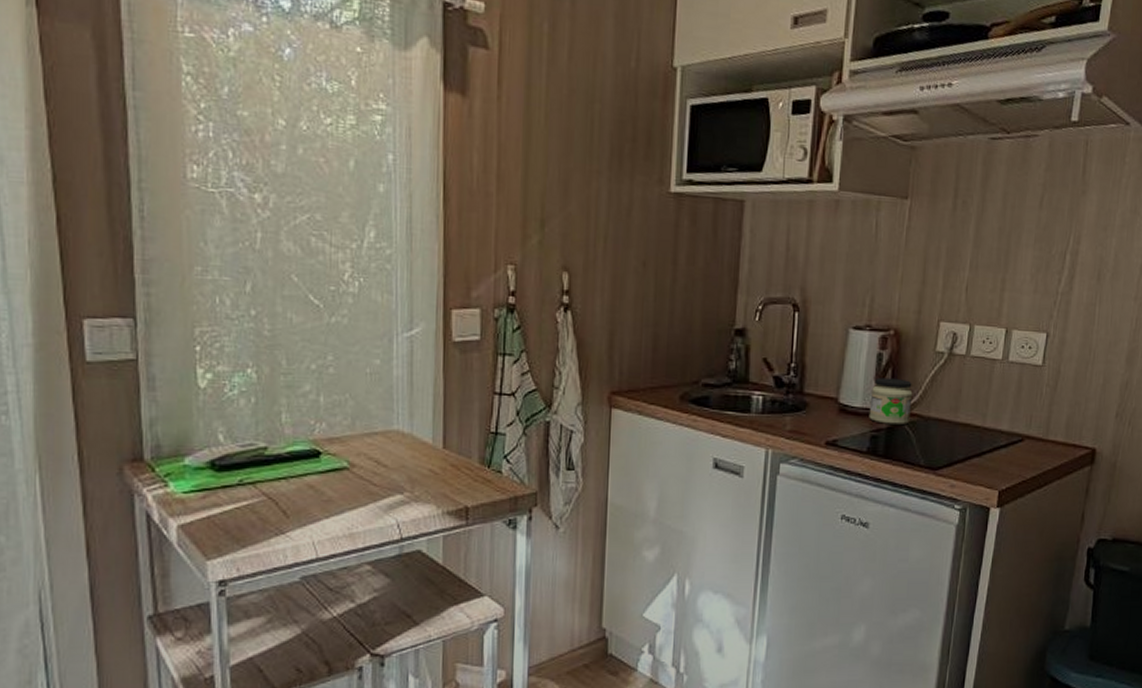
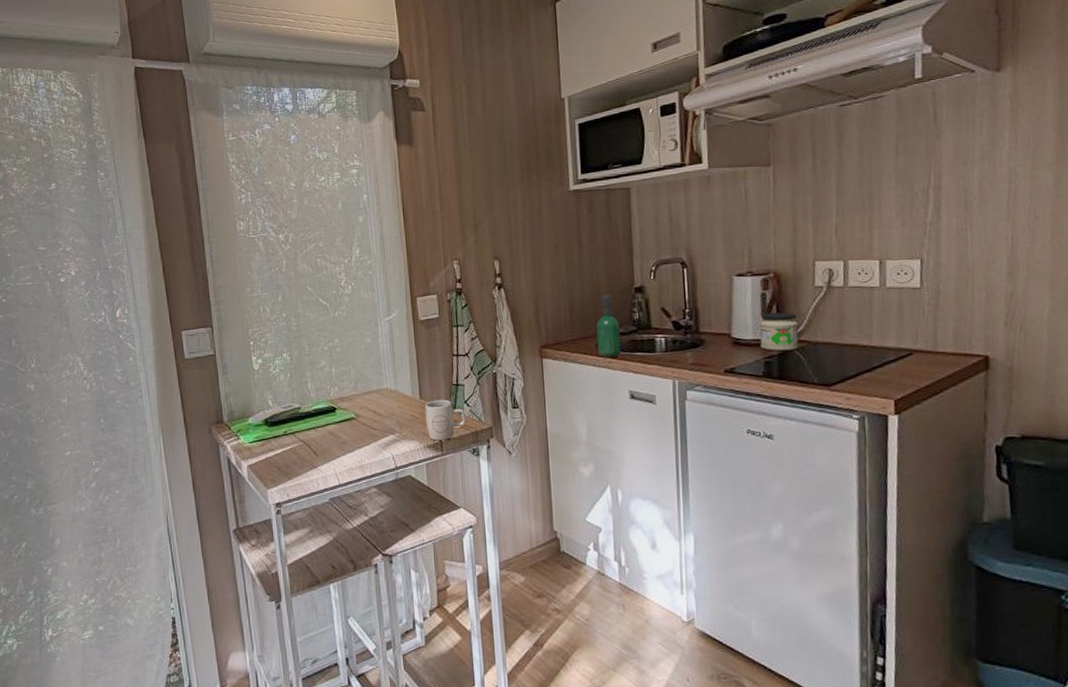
mug: none [448,451,504,506] -> present [424,399,466,441]
soap dispenser: none [681,333,712,416] -> present [596,294,621,358]

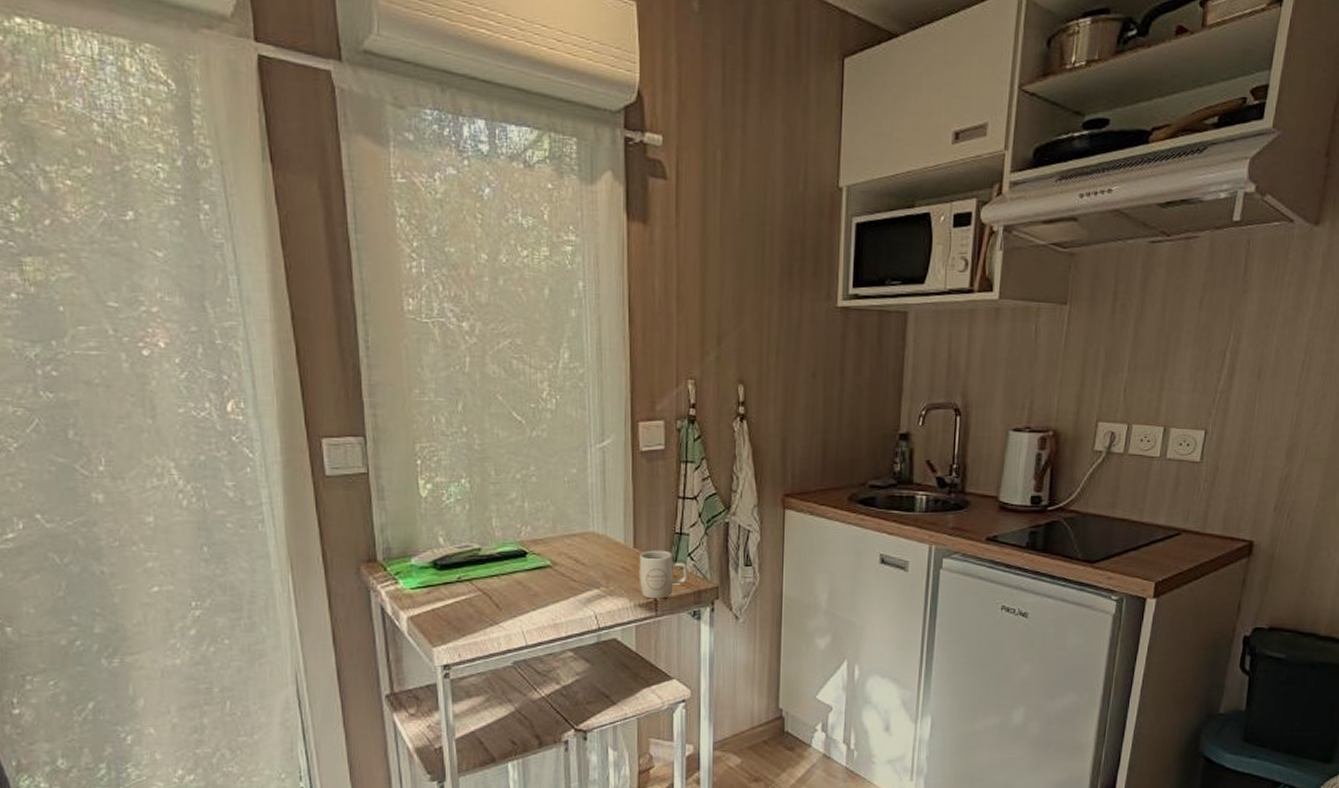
soap dispenser: present [596,294,621,358] -> none [849,438,879,515]
jar: present [760,312,799,352] -> none [1028,476,1071,522]

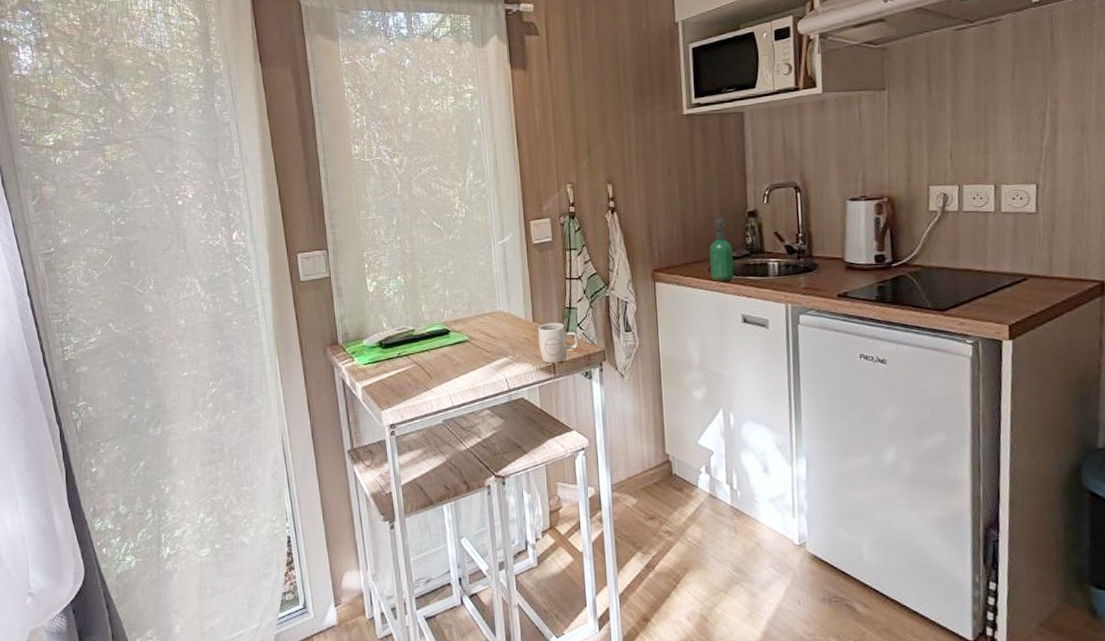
soap dispenser: none [849,438,879,515] -> present [708,218,734,282]

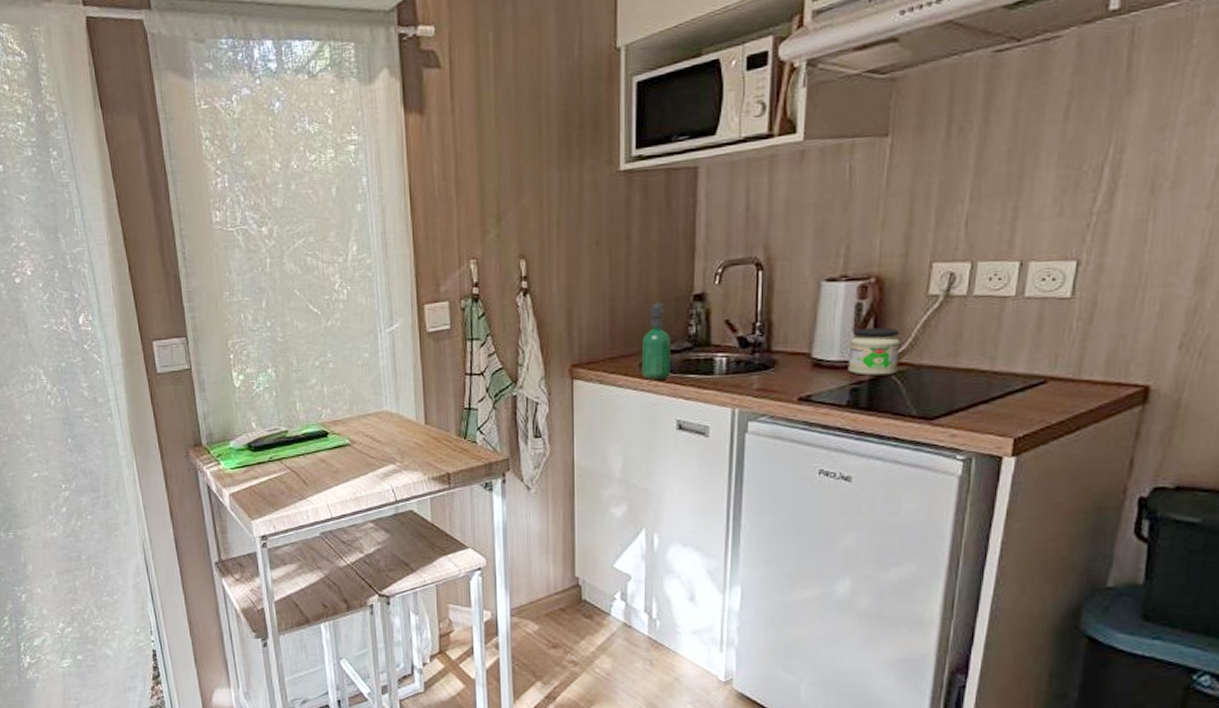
mug: present [537,322,579,364] -> none [430,425,479,472]
jar: none [873,236,913,277] -> present [848,327,901,377]

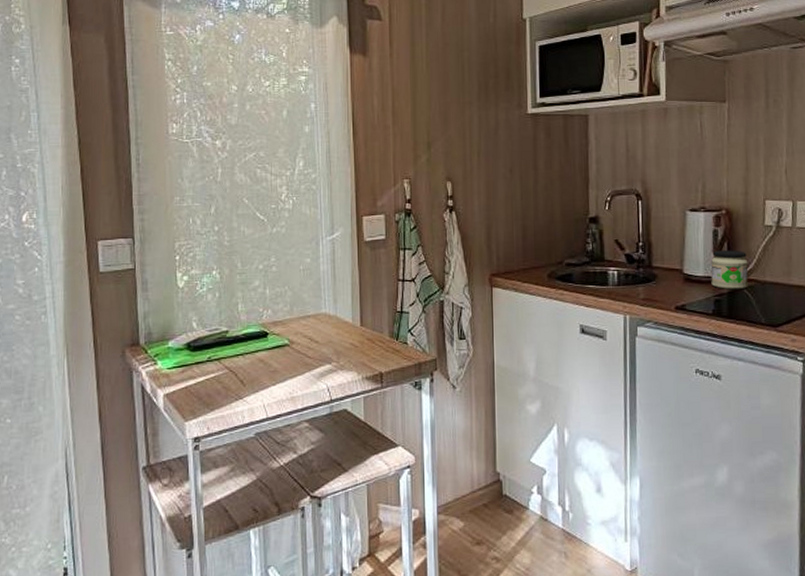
soap dispenser: present [641,302,672,381] -> none [548,223,574,290]

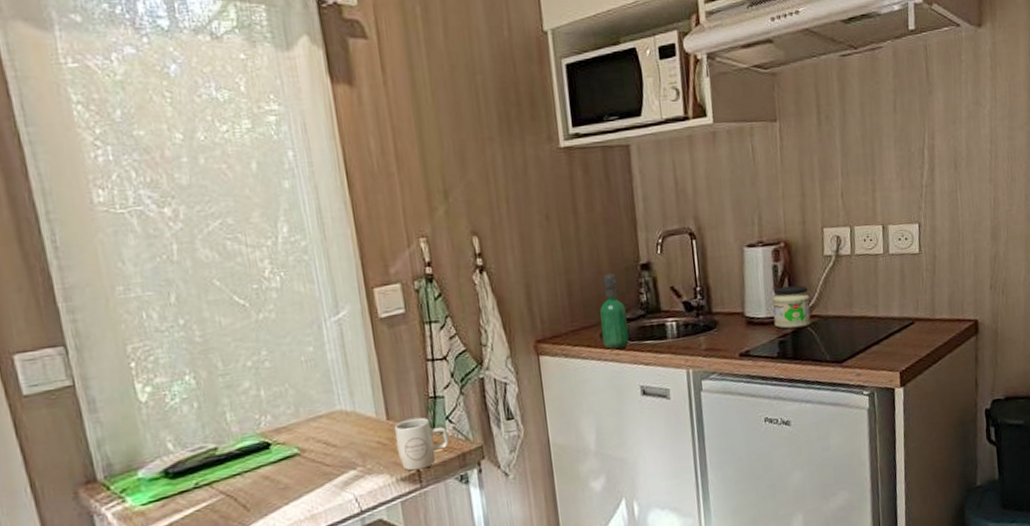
mug: none [365,327,409,372] -> present [393,417,450,471]
soap dispenser: none [548,223,574,290] -> present [599,273,629,350]

